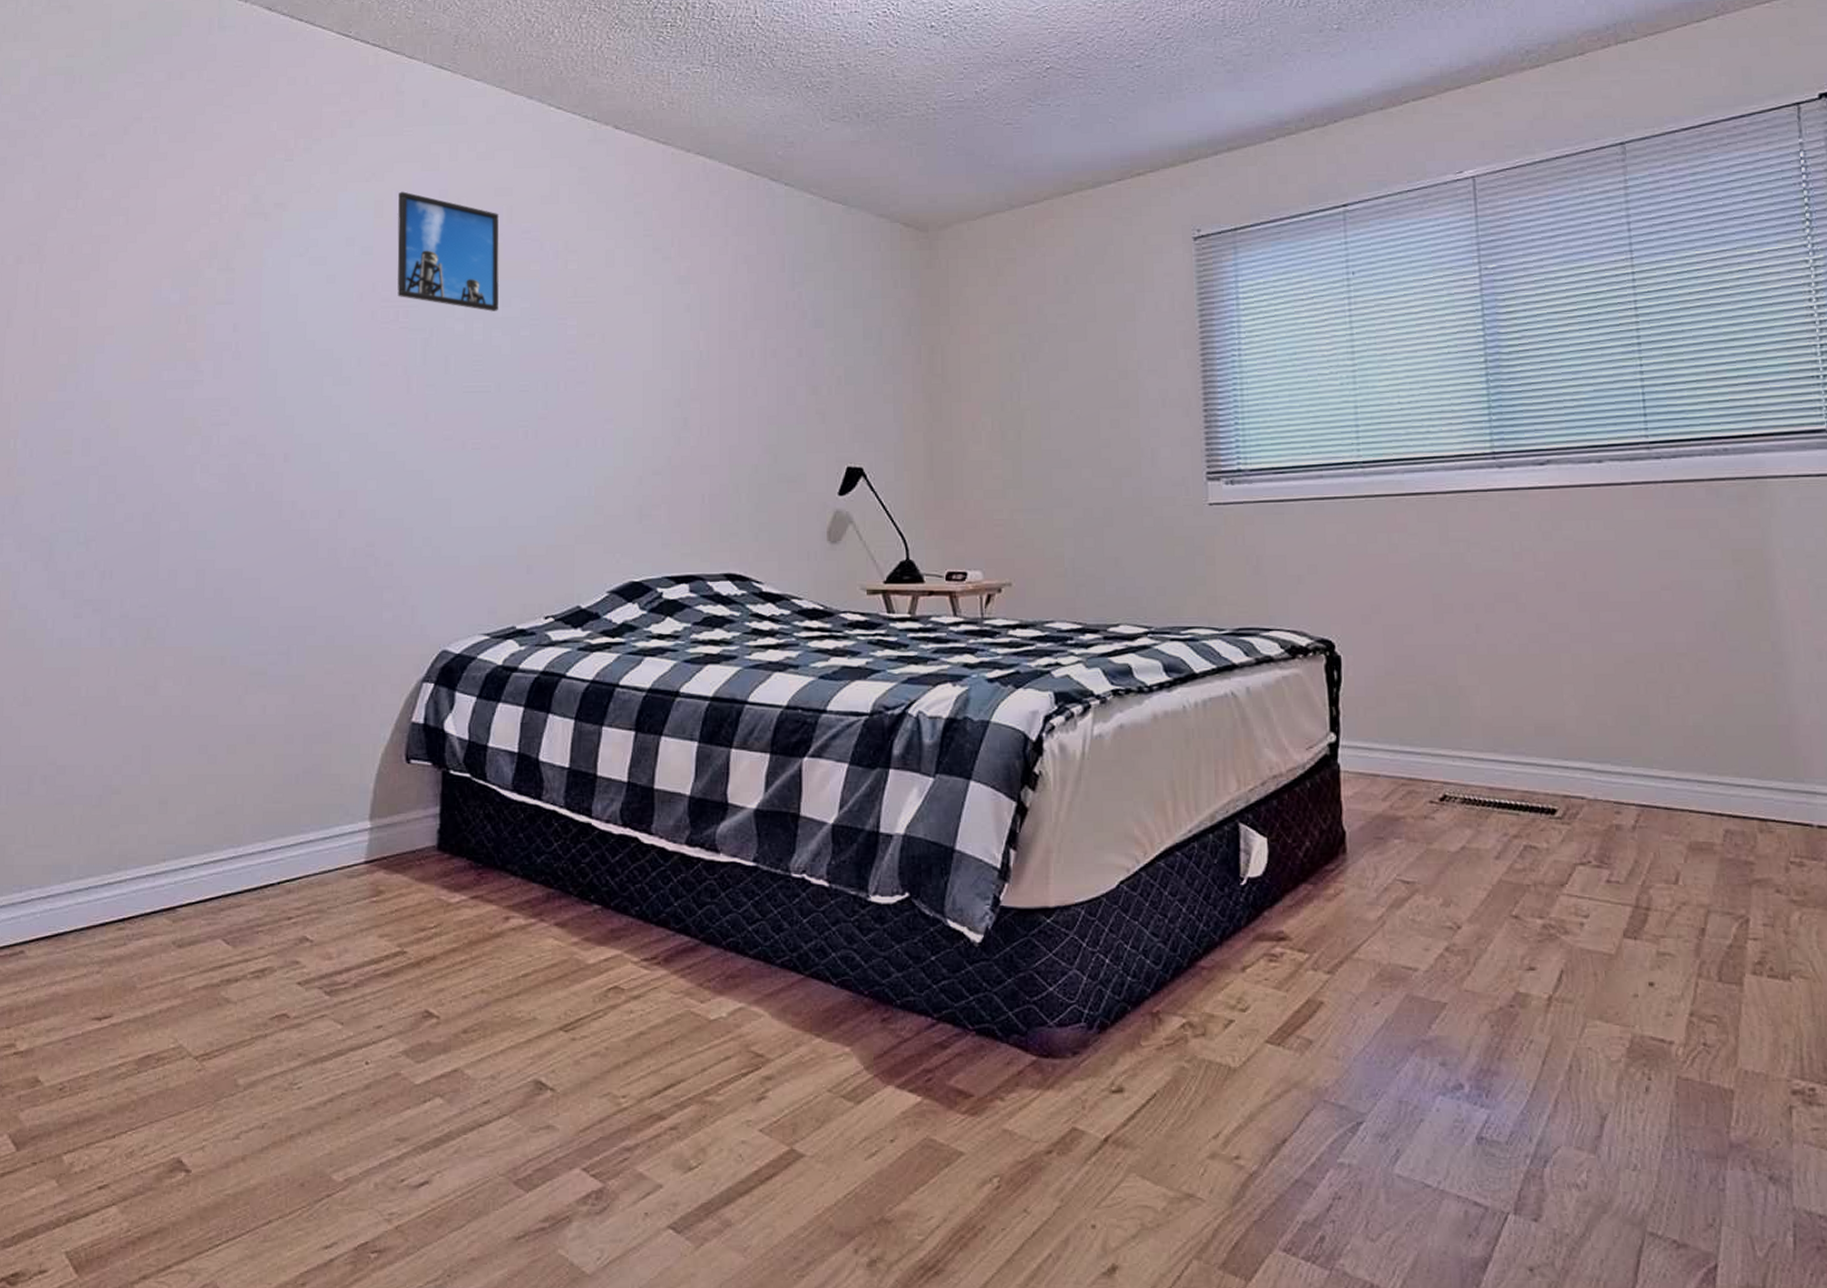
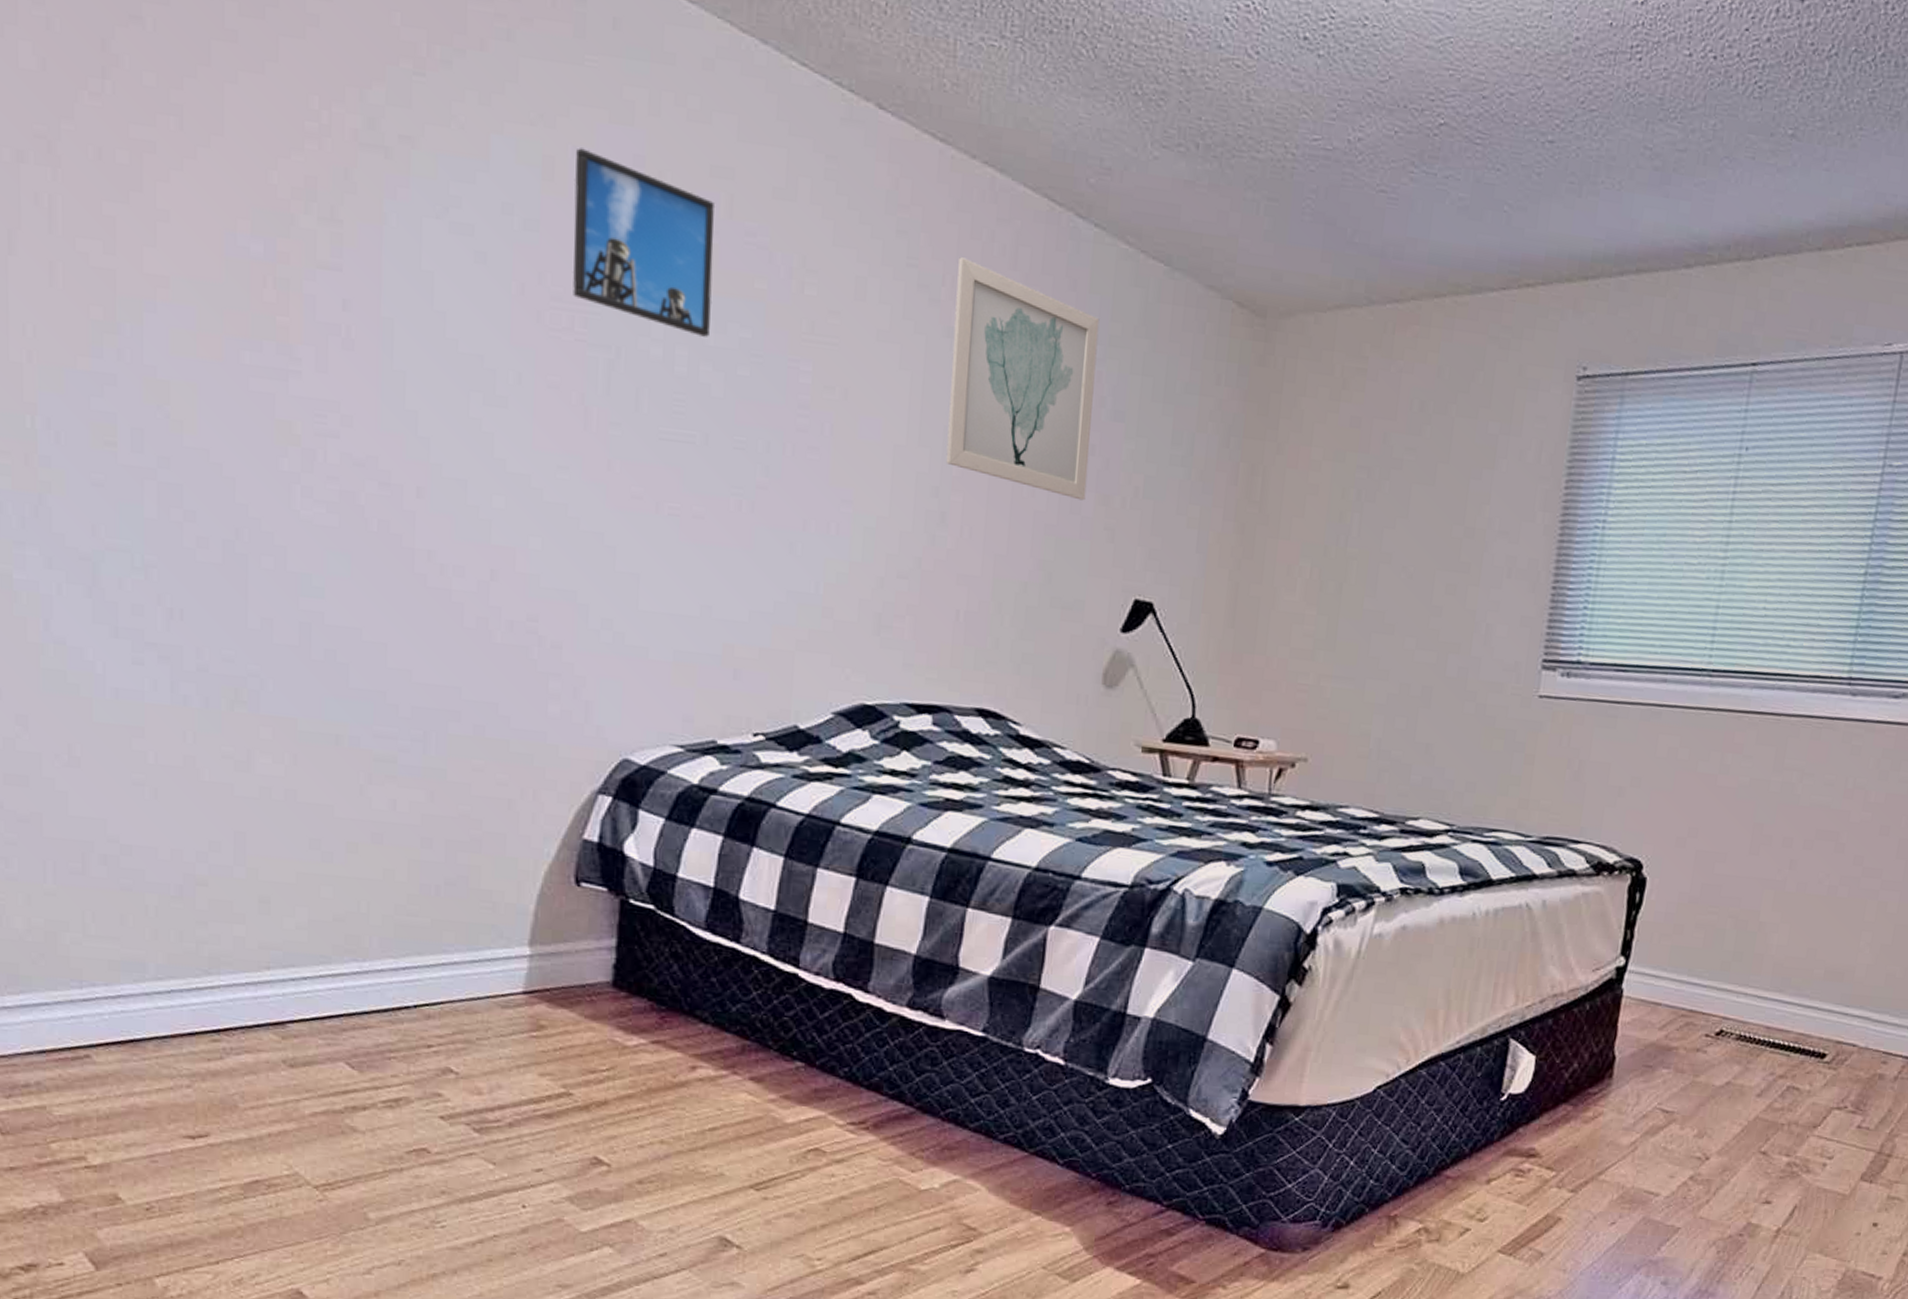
wall art: none [683,224,798,394] -> present [946,257,1100,501]

